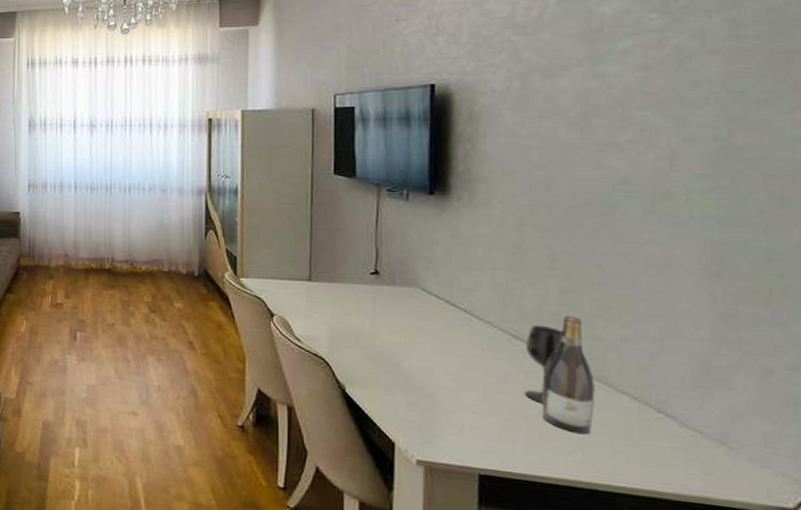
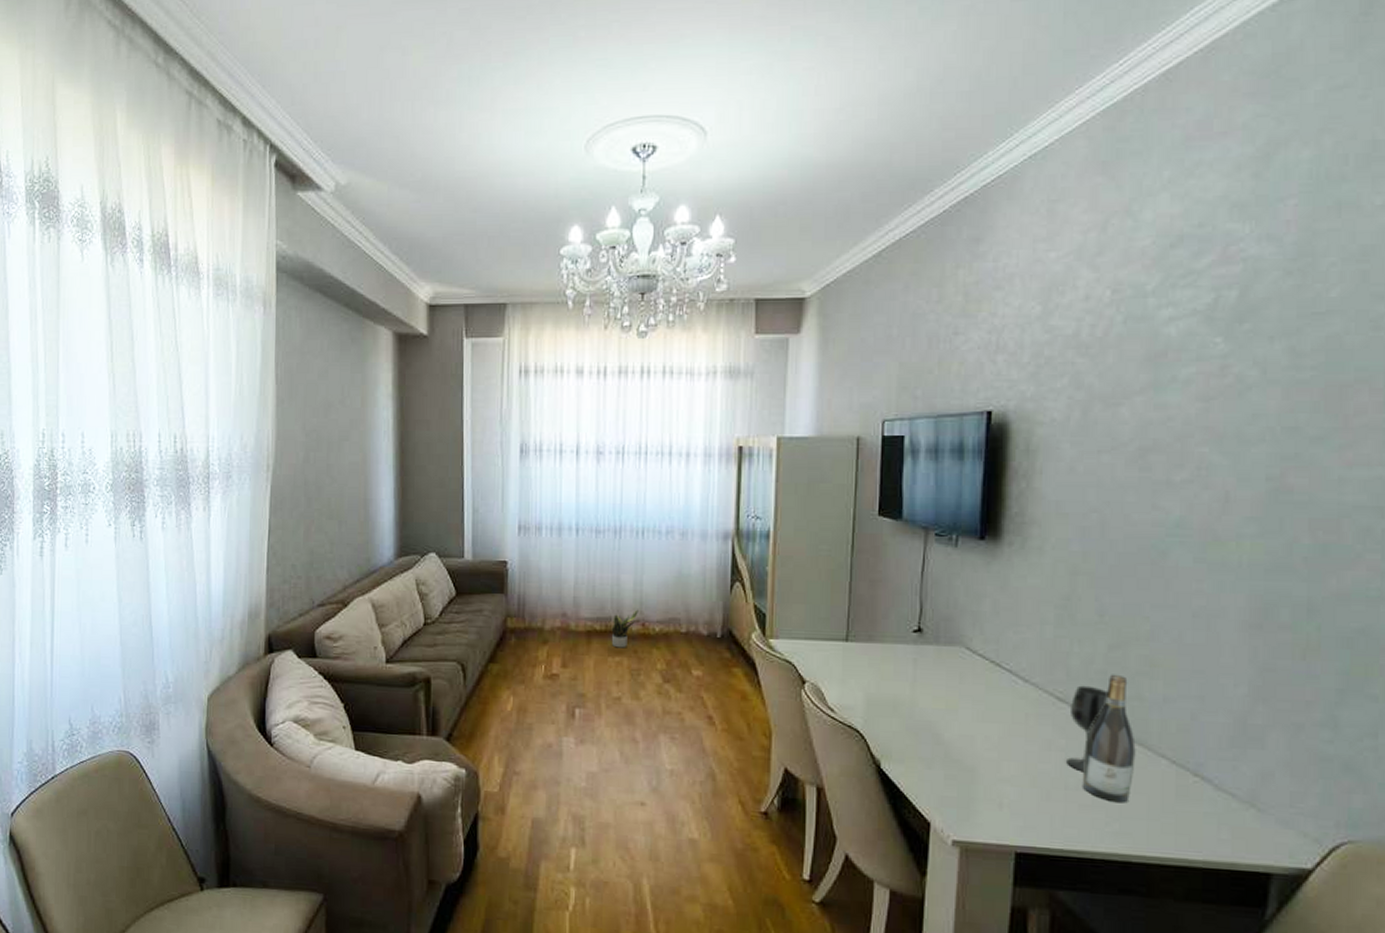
potted plant: none [105,251,127,284] -> present [611,609,638,648]

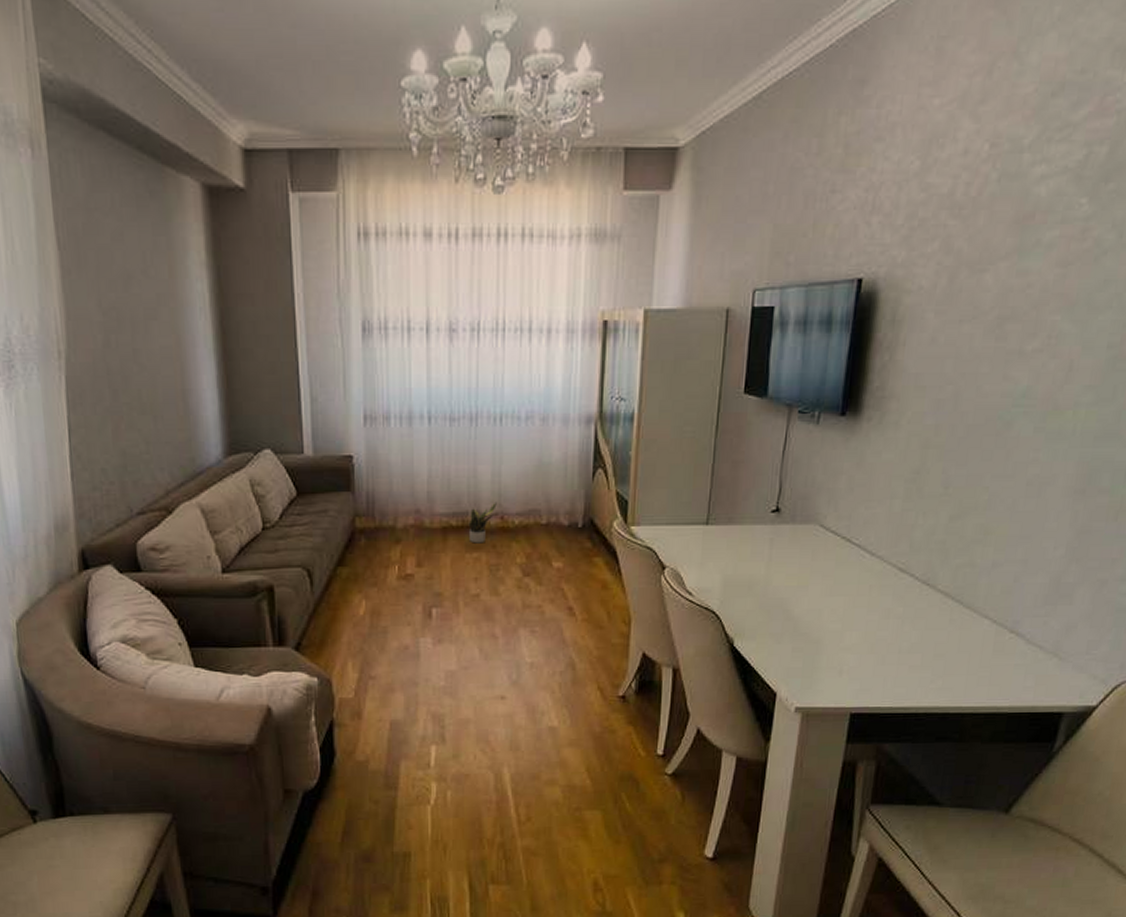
wine glass: present [1067,685,1109,772] -> none [902,555,946,637]
wine bottle: present [1082,674,1136,803] -> none [913,543,964,662]

